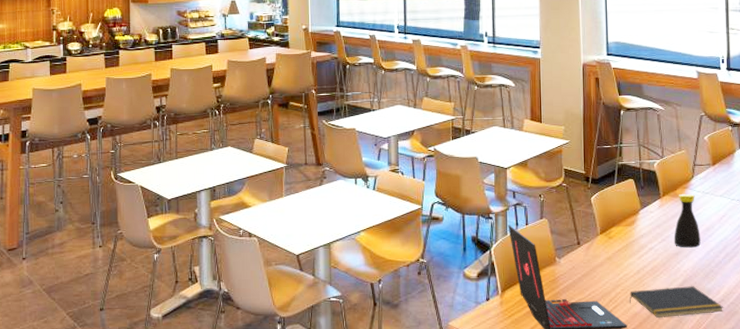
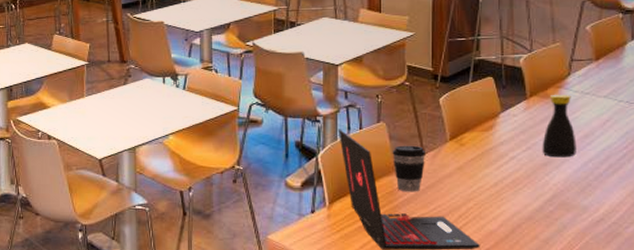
coffee cup: none [553,239,582,280] -> present [392,145,427,192]
notepad: present [630,286,724,318] -> none [484,202,604,237]

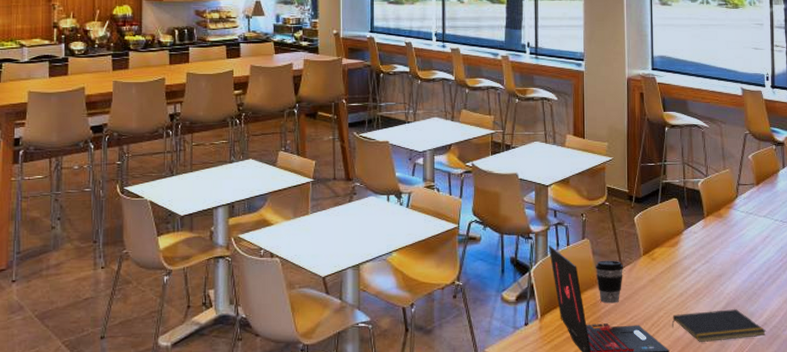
notepad: none [484,202,604,237] -> present [672,309,767,342]
bottle: present [542,94,577,158] -> none [717,214,744,270]

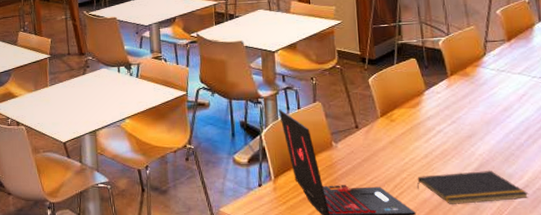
coffee cup: present [595,260,624,304] -> none [329,122,360,165]

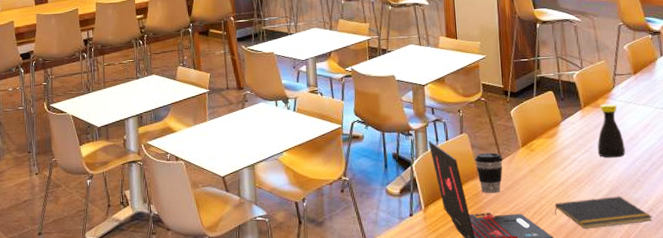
coffee cup: none [329,122,360,165] -> present [475,152,503,194]
bottle: none [465,72,498,130] -> present [597,104,626,158]

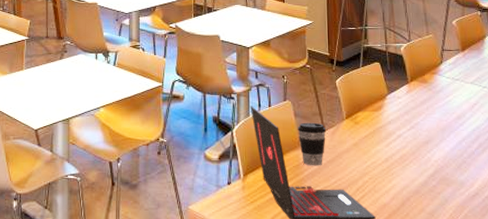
notepad: present [554,196,653,229] -> none [378,177,479,210]
bottle: present [597,104,626,158] -> none [423,79,452,137]

